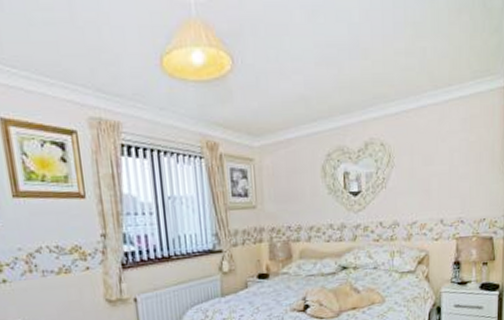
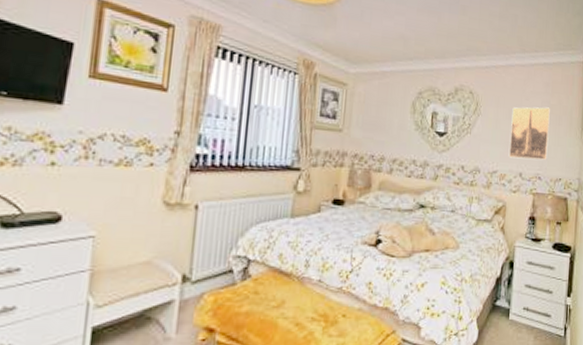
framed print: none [427,145,469,206] -> present [508,107,550,160]

